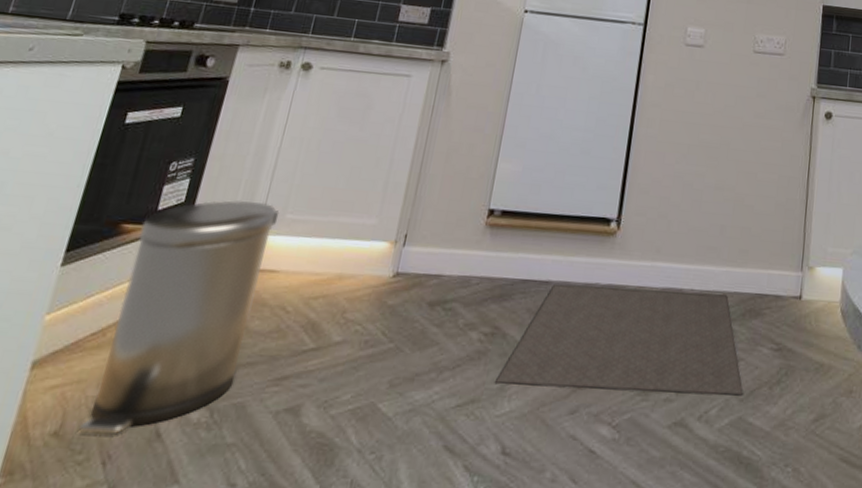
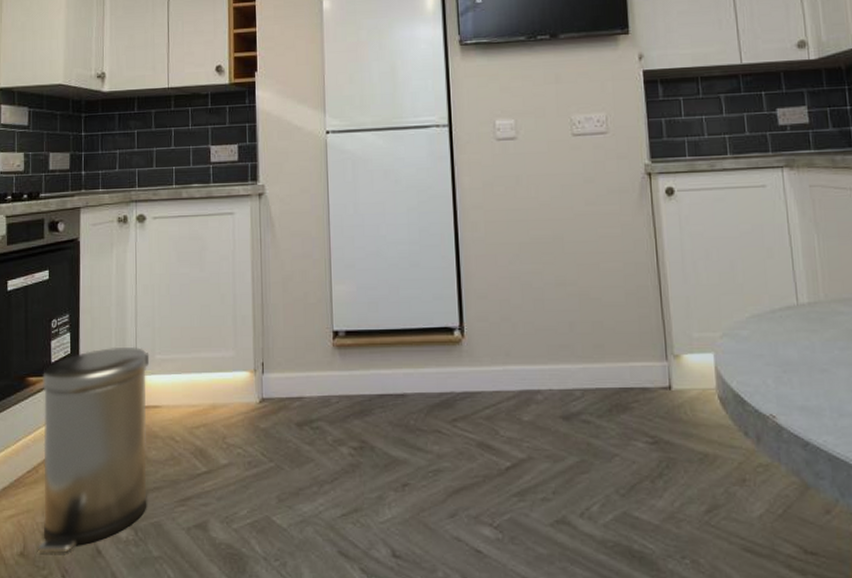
floor mat: present [495,283,743,396] -> none [373,391,624,494]

